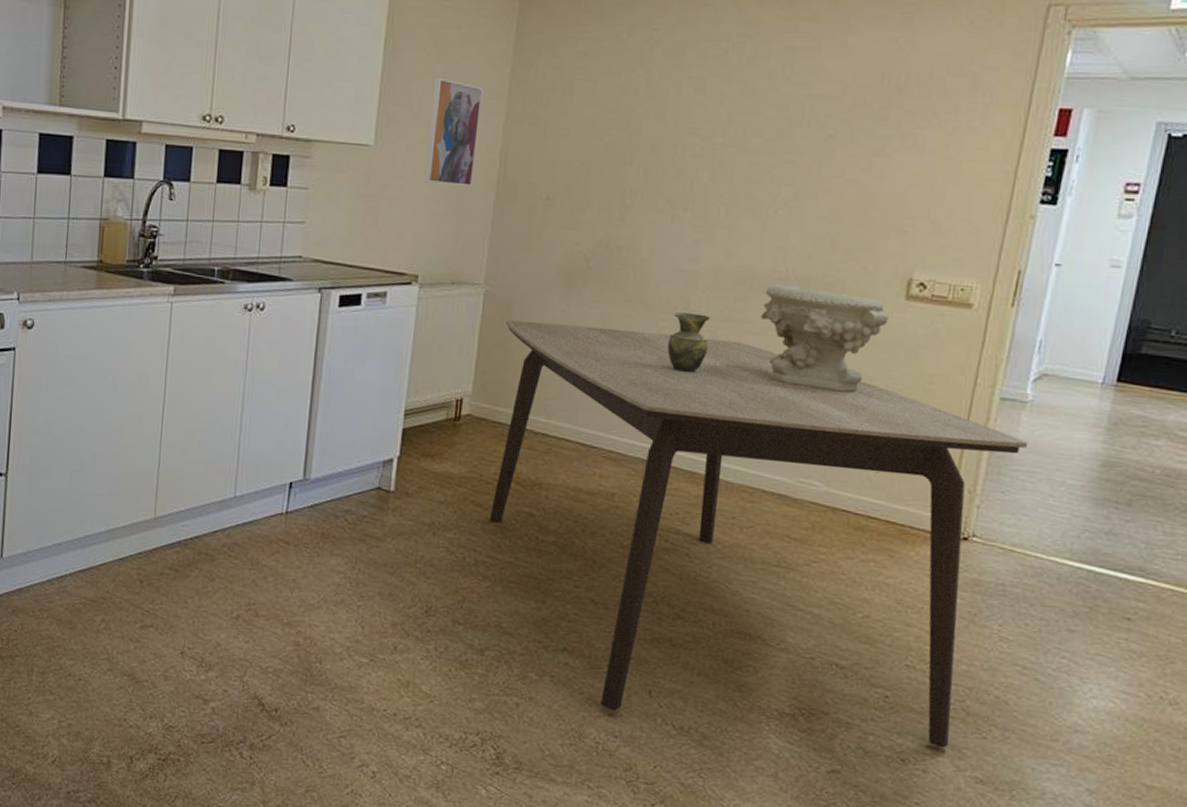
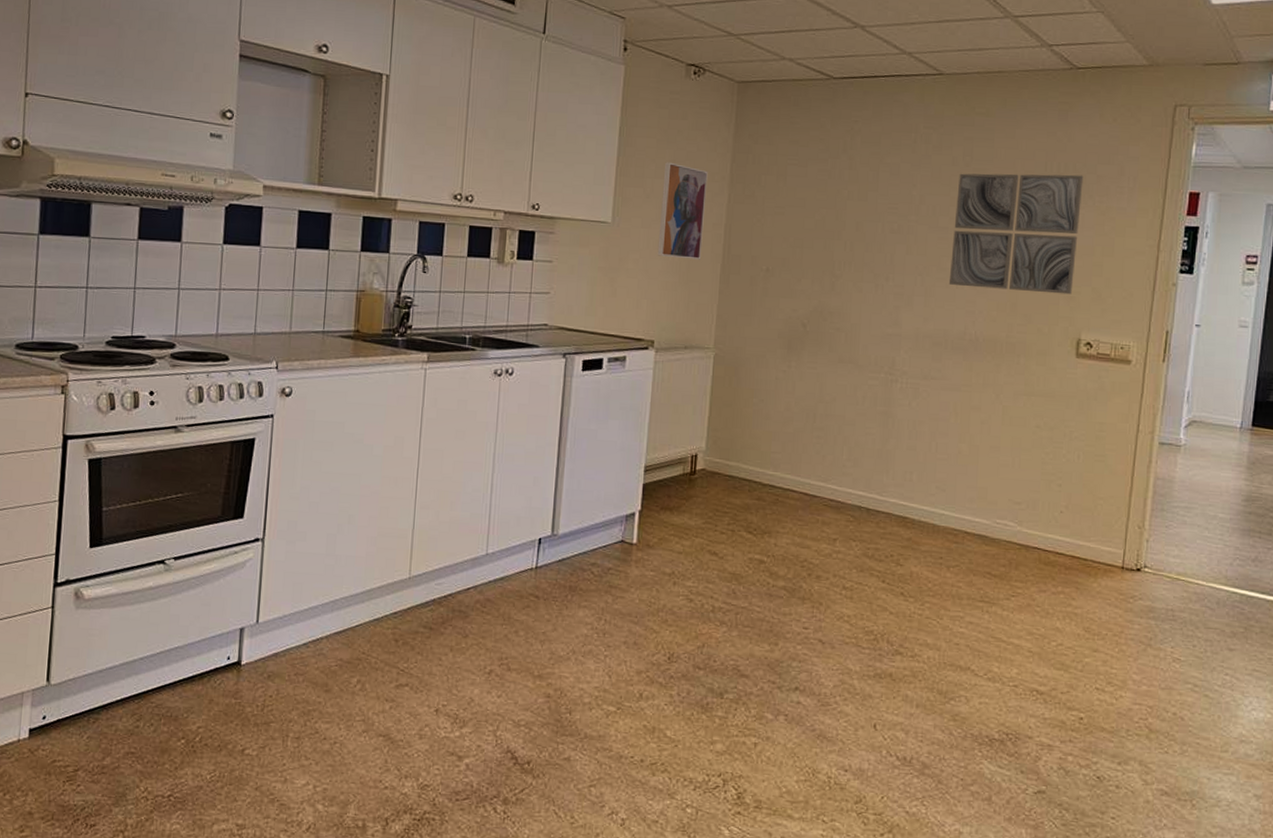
dining table: present [489,320,1029,749] -> none [724,381,1185,764]
vase: present [667,312,710,372] -> none [877,371,913,425]
wall art: none [757,88,928,228] -> present [948,173,1084,295]
decorative bowl: present [760,284,889,392] -> none [955,345,1063,441]

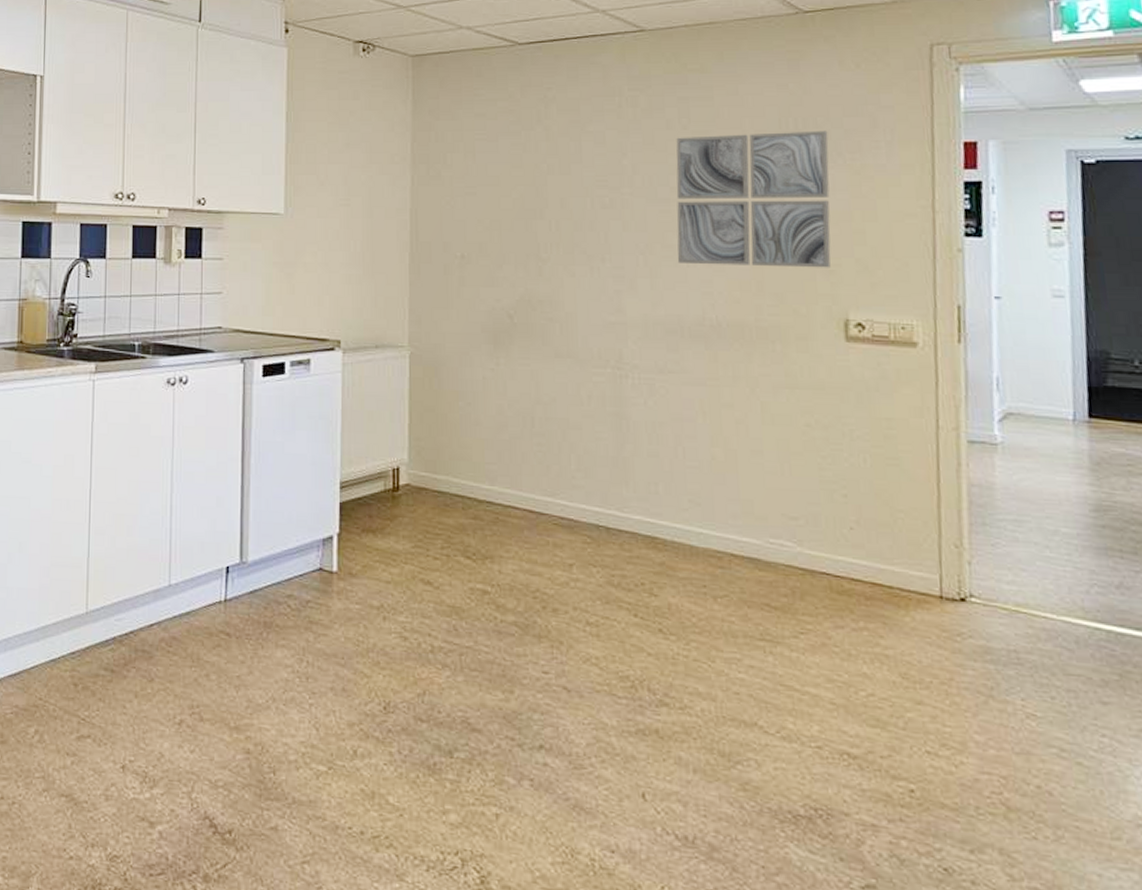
wall art: present [657,162,708,260] -> none [337,146,387,249]

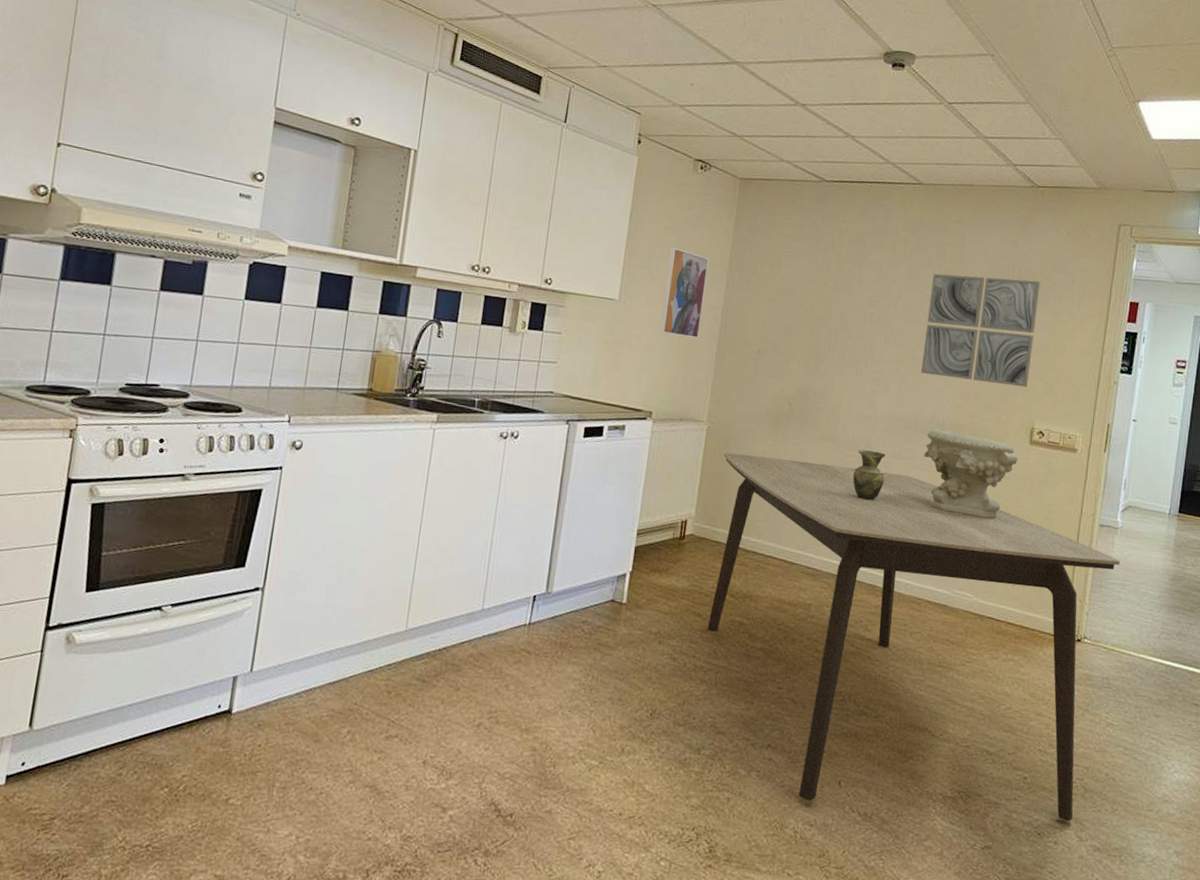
wall art: none [337,146,387,249] -> present [659,247,709,339]
dining table: none [435,382,1009,853] -> present [707,452,1121,822]
vase: none [606,366,649,428] -> present [853,450,886,500]
decorative bowl: none [698,331,832,442] -> present [924,428,1018,519]

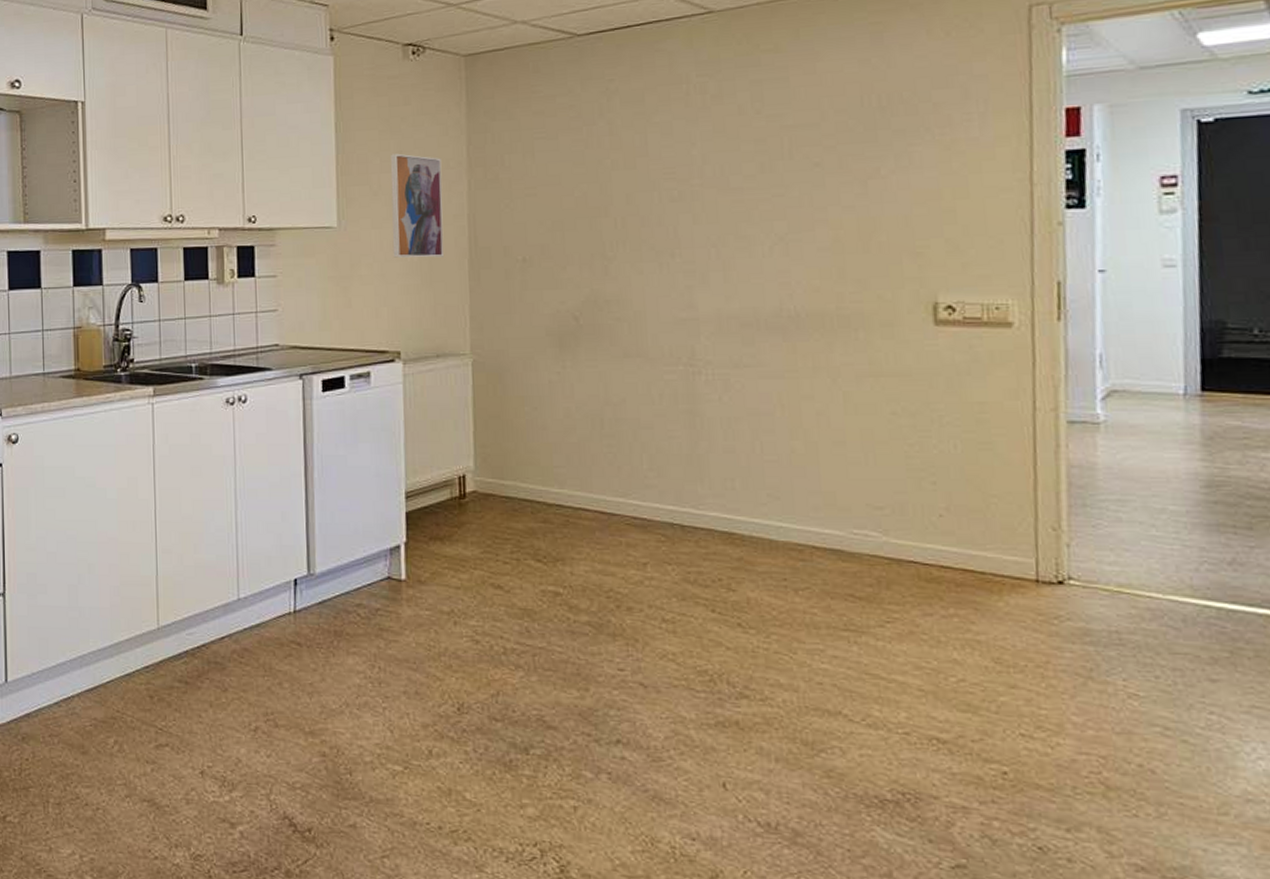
dining table: present [707,452,1121,822] -> none [499,386,1112,831]
vase: present [853,450,886,500] -> none [678,362,724,425]
wall art: present [920,273,1041,388] -> none [749,105,919,255]
decorative bowl: present [924,428,1018,519] -> none [775,322,920,431]

